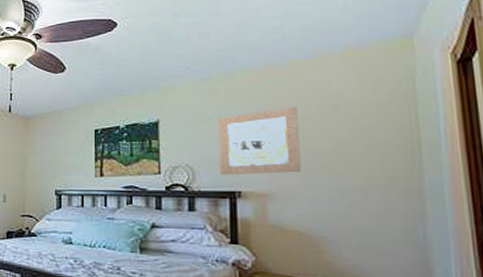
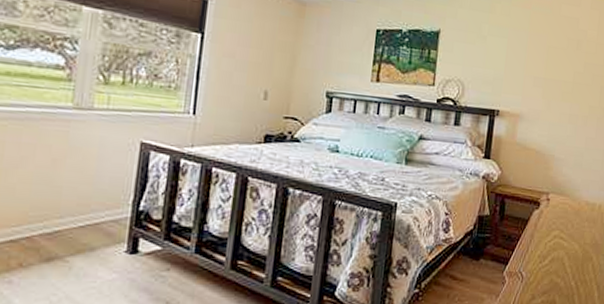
wall art: present [217,106,301,175] -> none [485,36,553,97]

